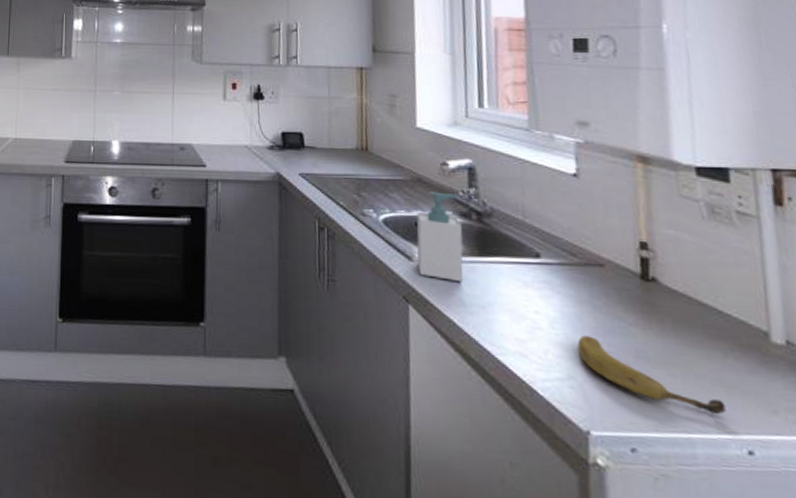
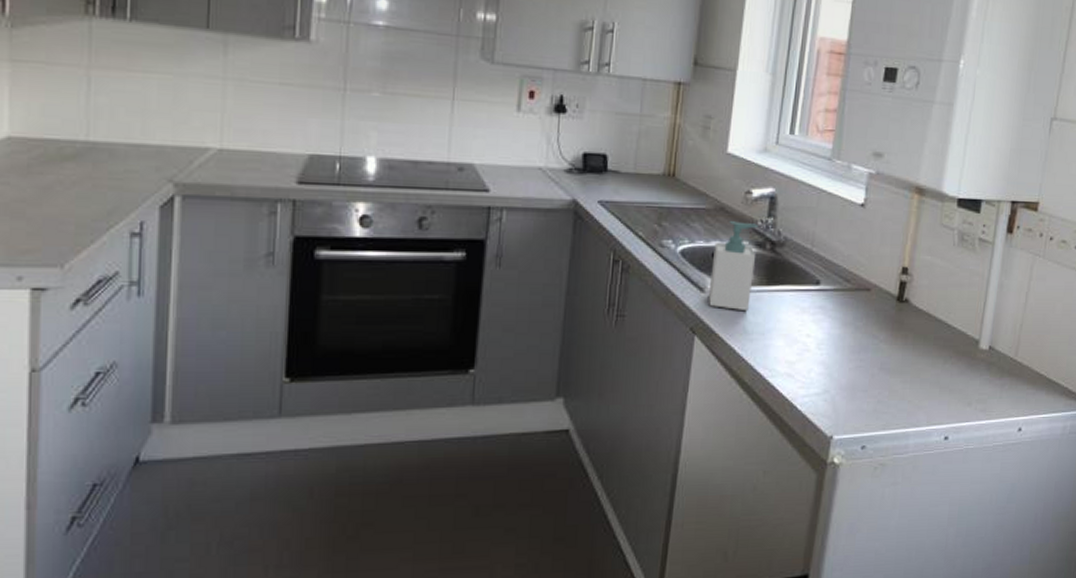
fruit: present [577,335,726,415] -> none [835,354,937,411]

